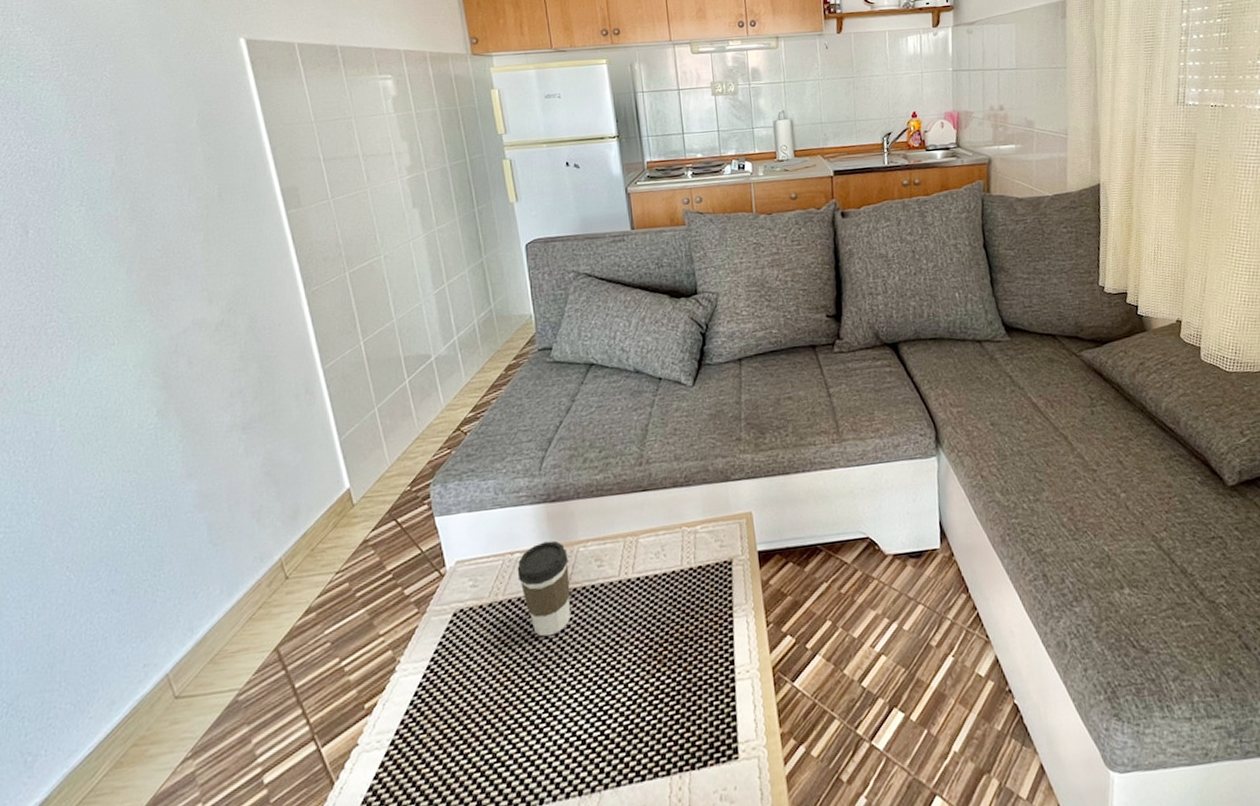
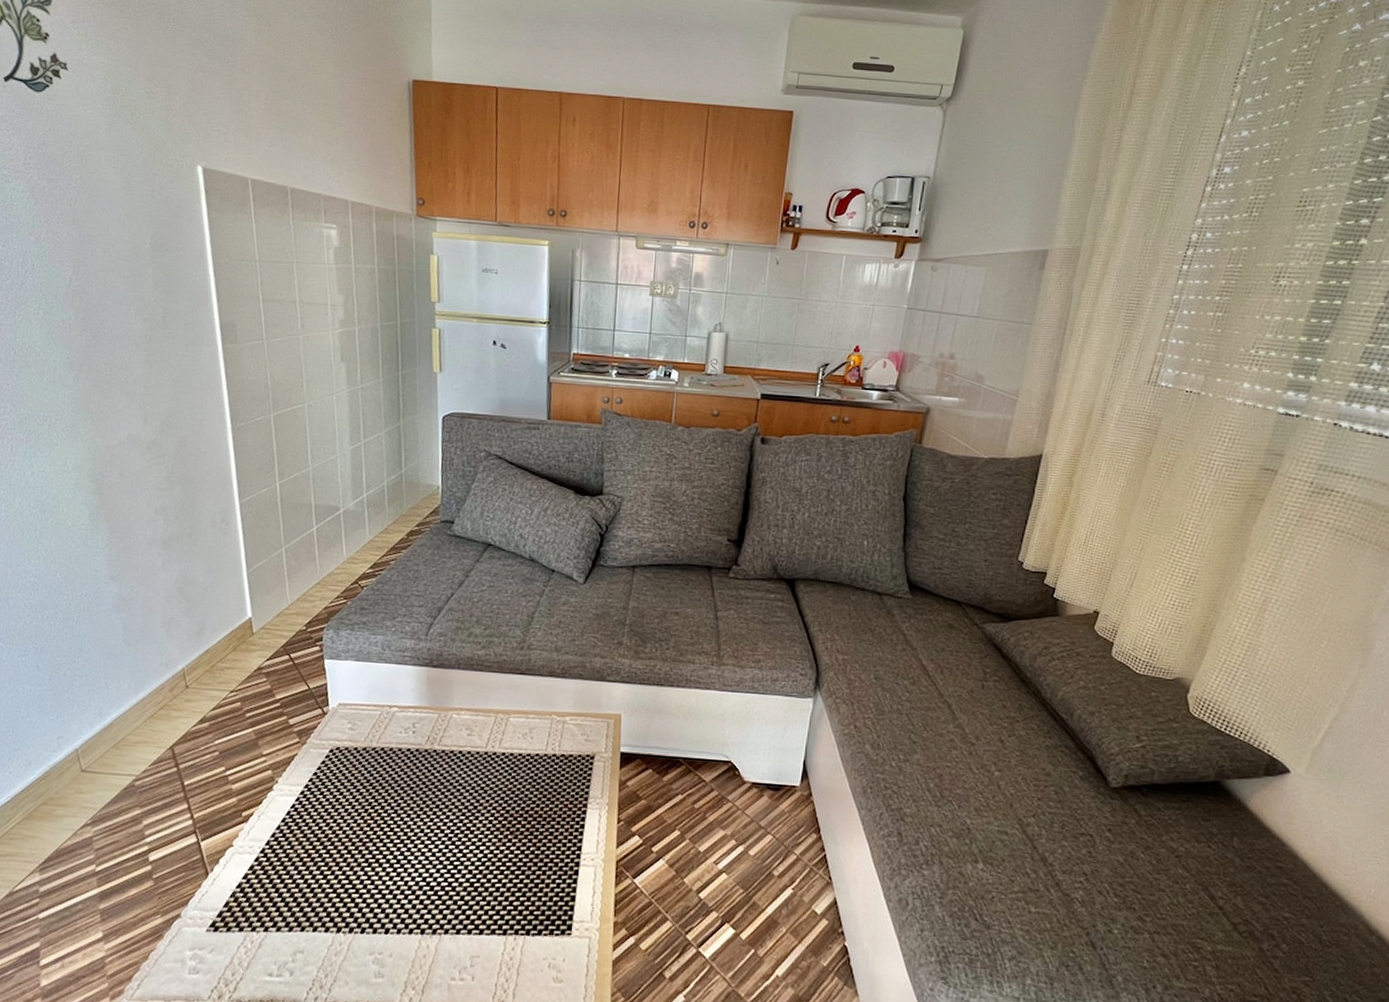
coffee cup: present [517,540,572,637] -> none [392,702,442,789]

